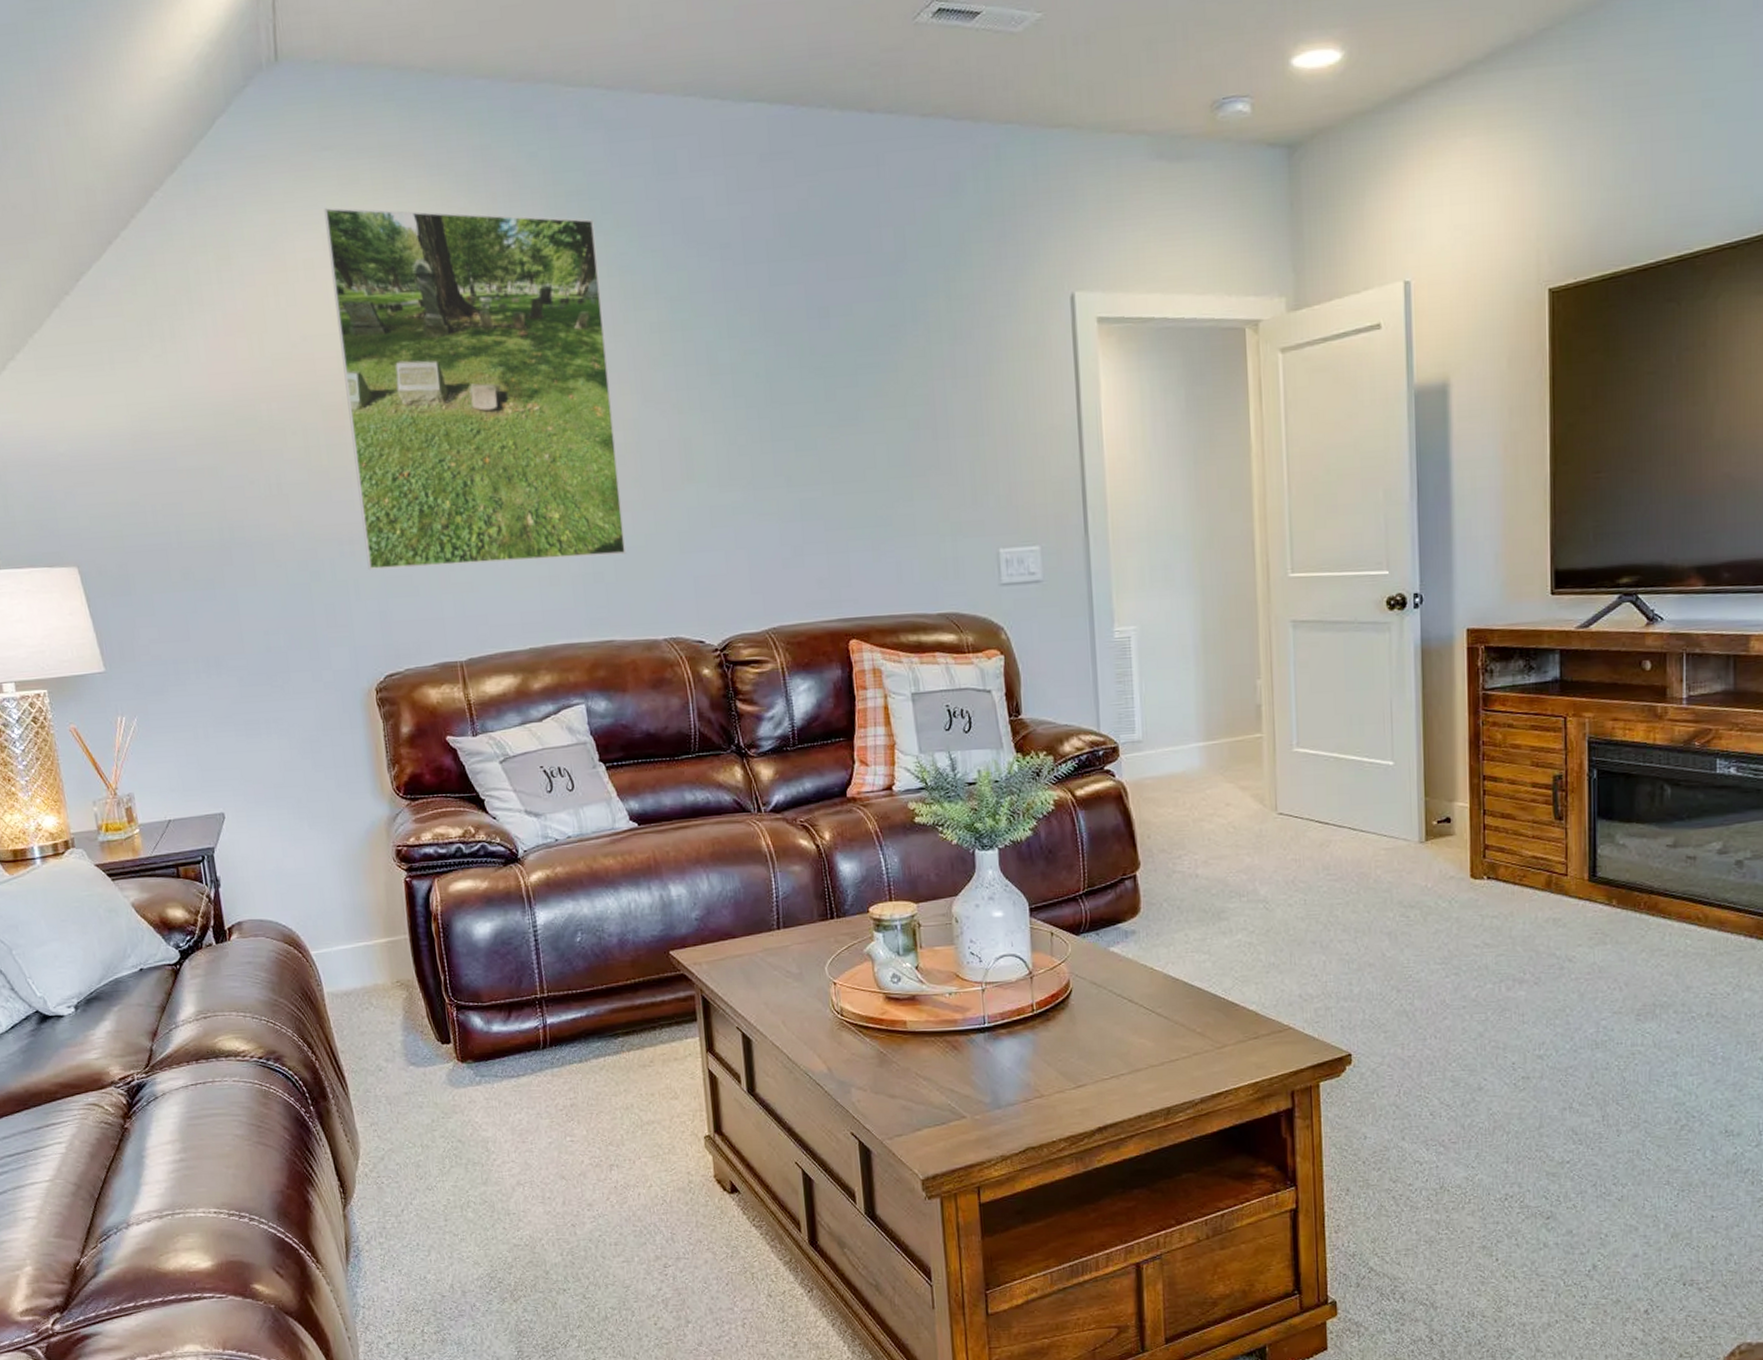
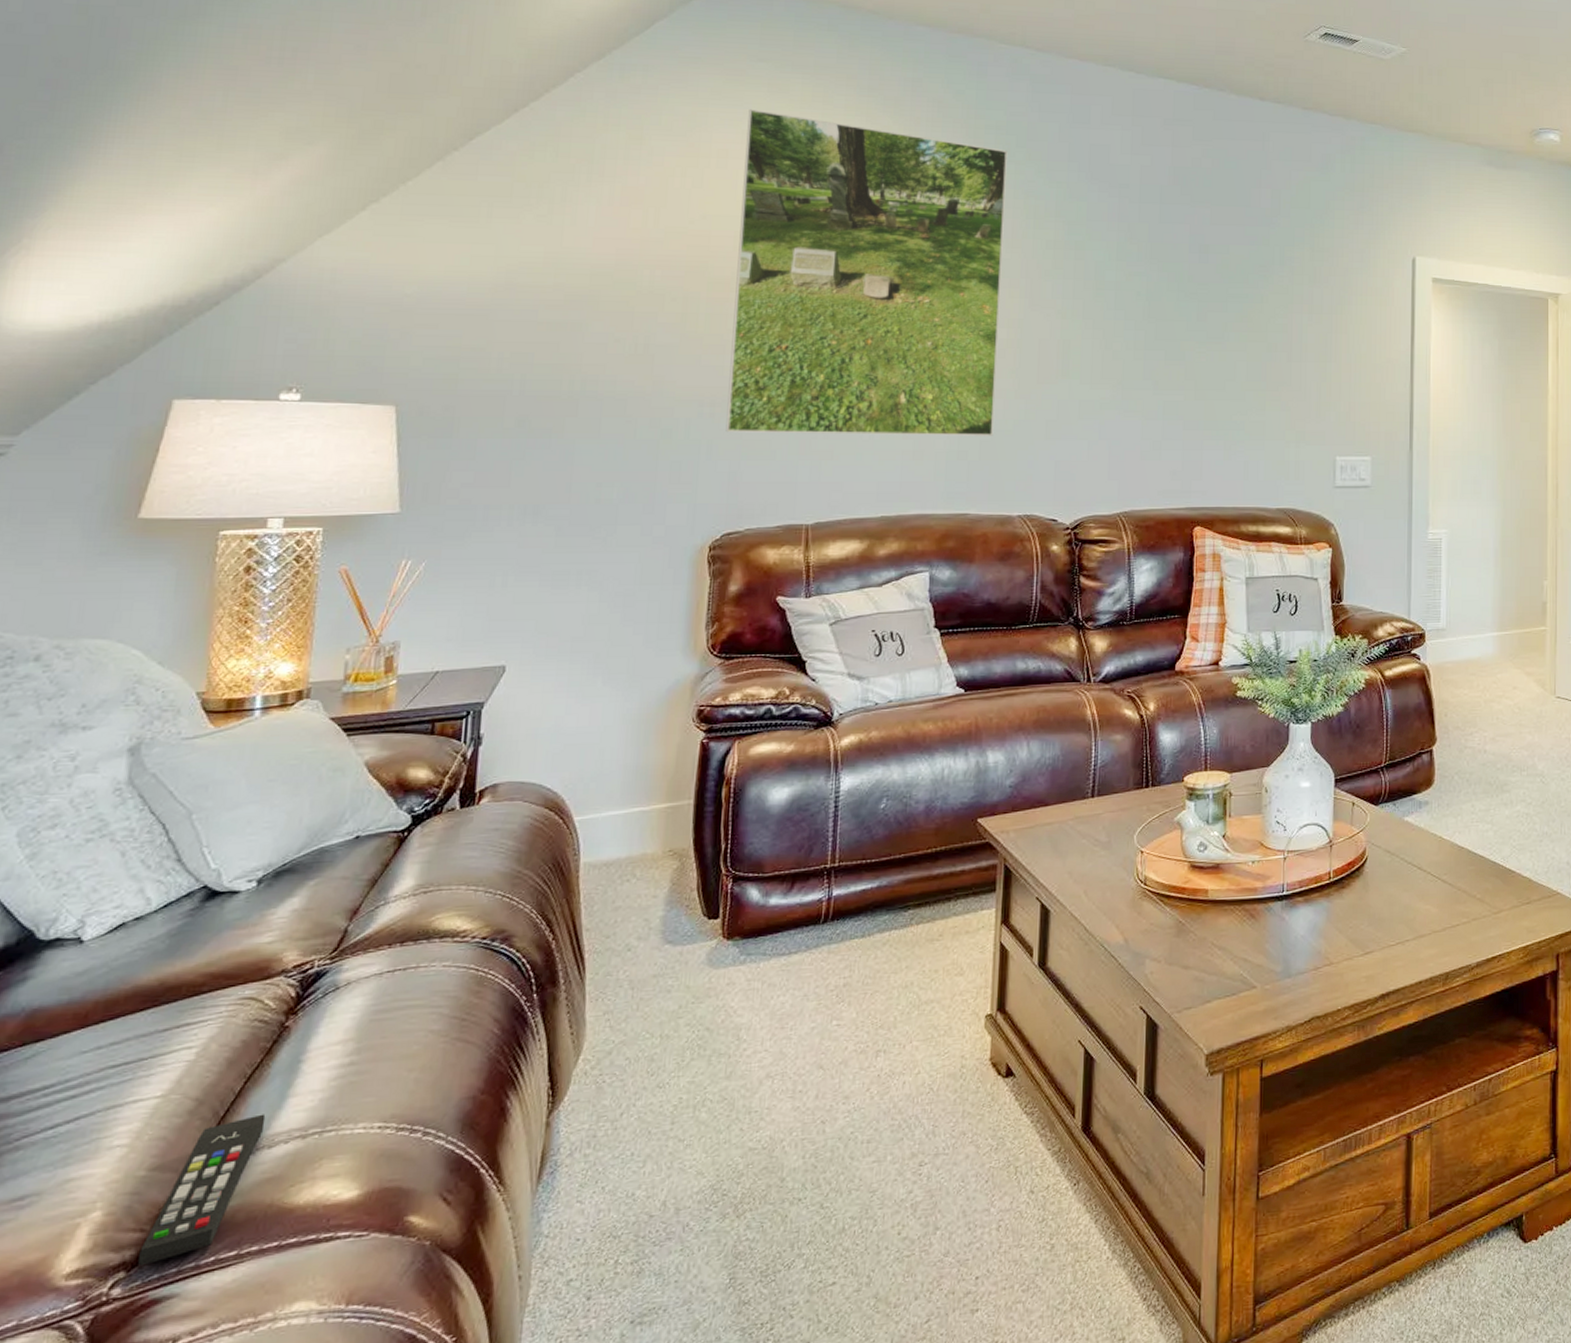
remote control: none [65,1198,130,1310] -> present [138,1114,266,1267]

